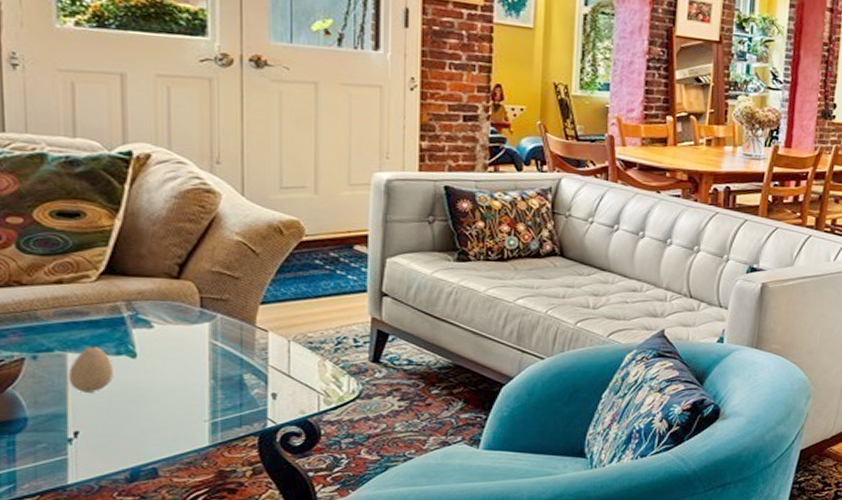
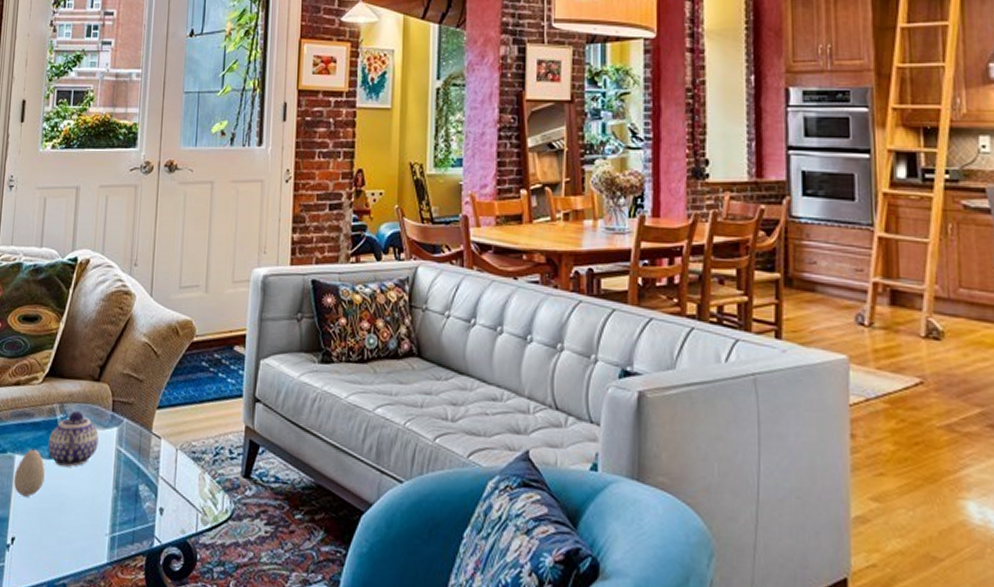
teapot: none [114,308,185,362] -> present [48,411,99,467]

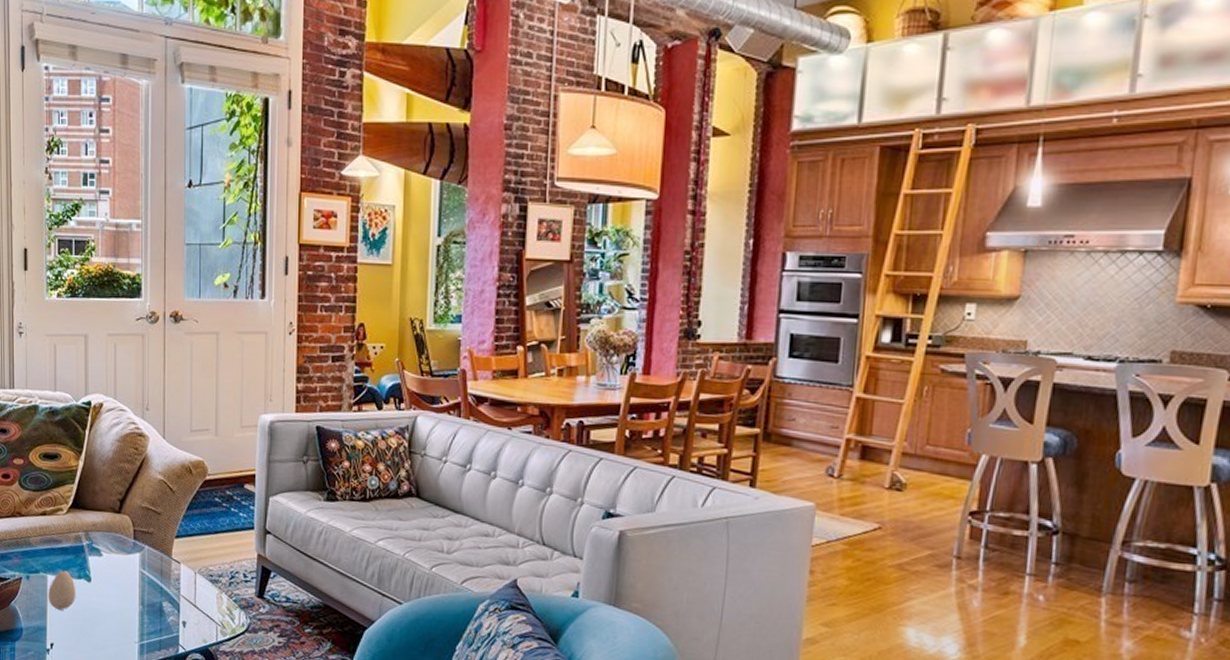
teapot: present [48,411,99,467] -> none [77,538,123,586]

